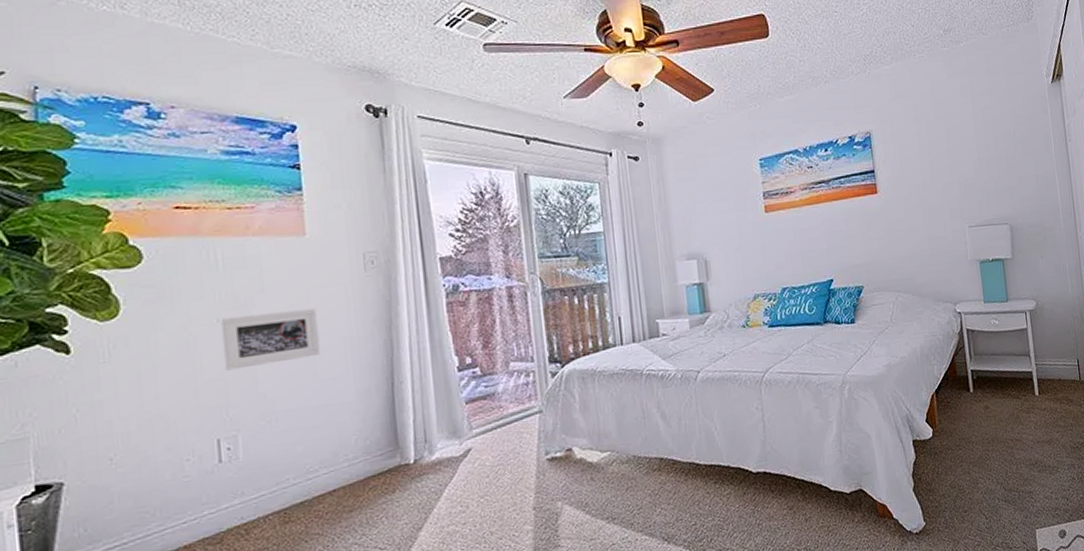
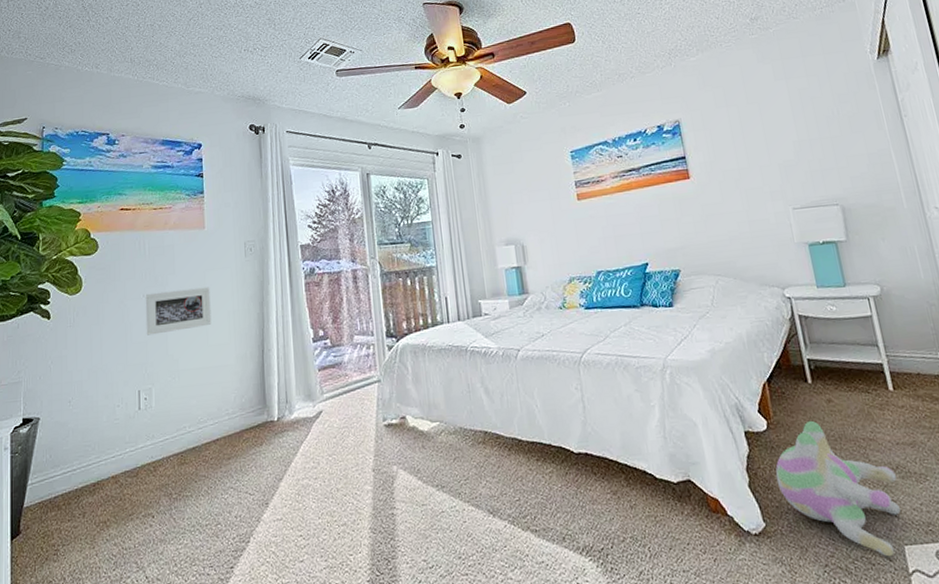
plush toy: none [937,426,1035,541] -> present [775,420,901,557]

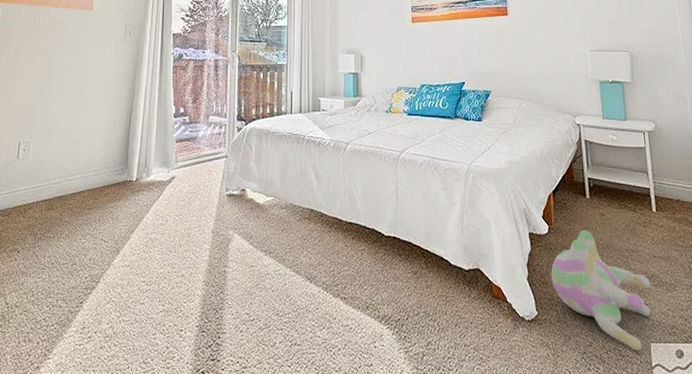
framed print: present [145,287,212,335] -> none [31,60,91,96]

